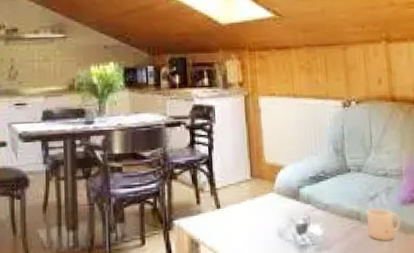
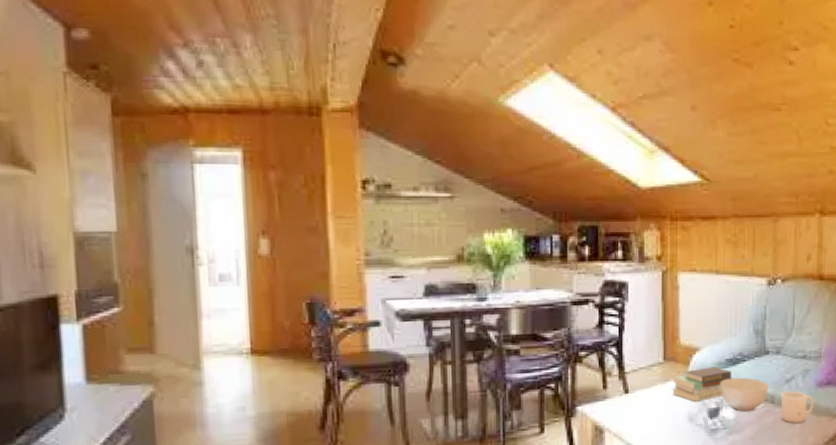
books: none [260,184,317,218] -> present [672,367,733,402]
bowl: none [305,194,353,228] -> present [720,377,769,412]

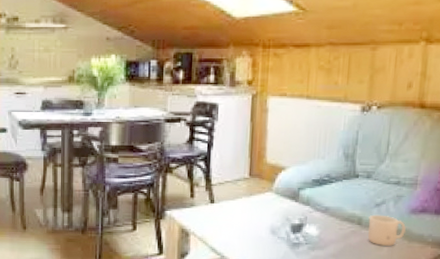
books: present [672,367,733,402] -> none [256,185,318,216]
bowl: present [720,377,769,412] -> none [305,197,356,230]

